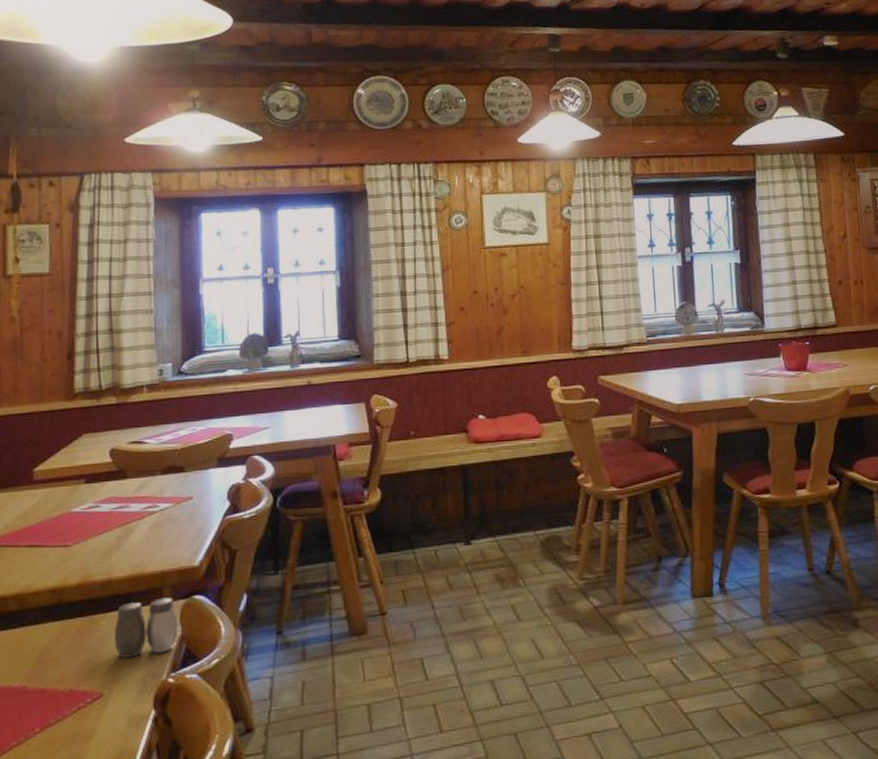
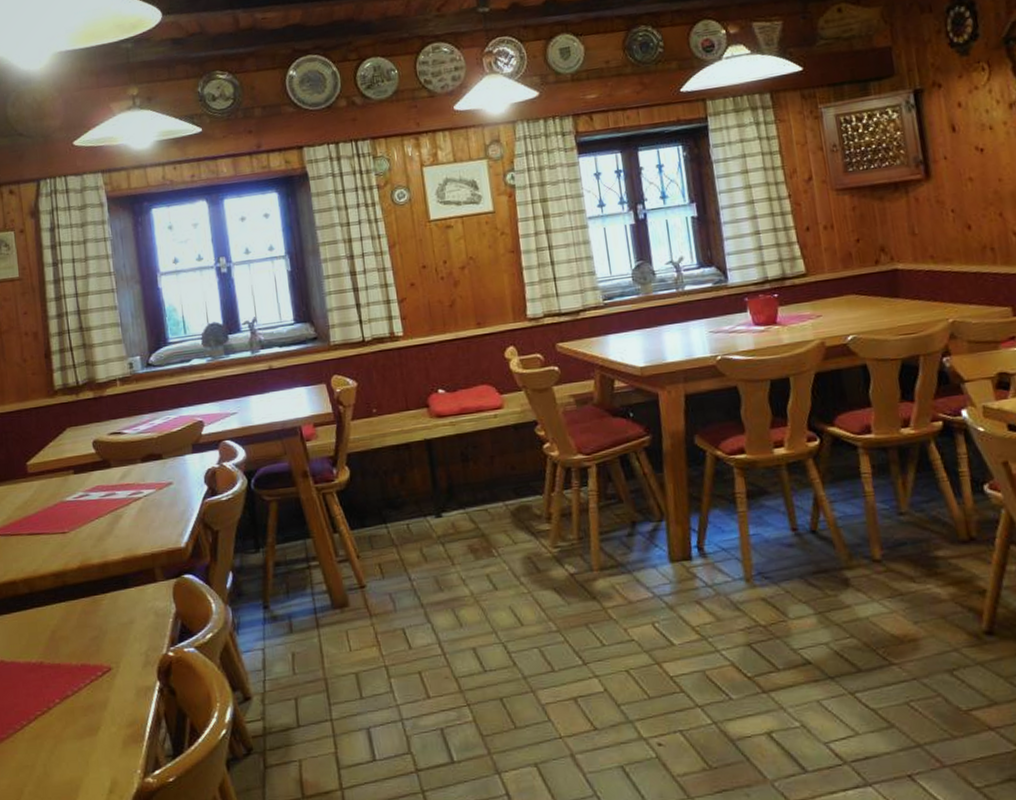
salt and pepper shaker: present [114,597,177,658] -> none [115,577,172,635]

